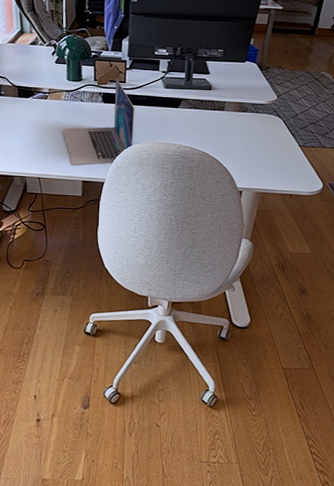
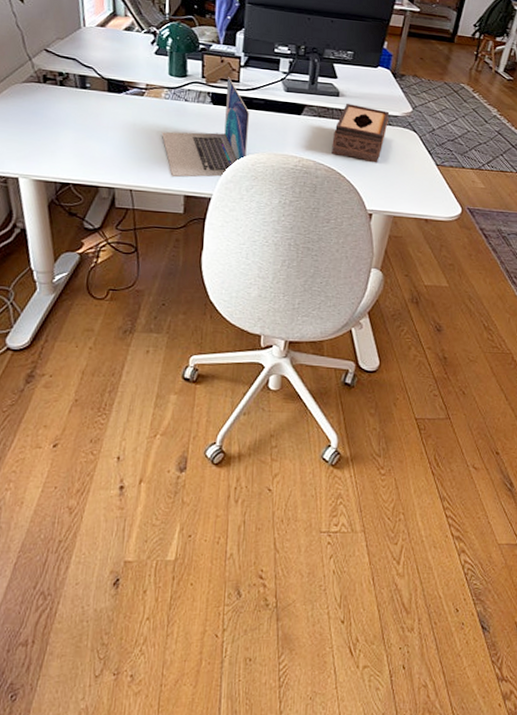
tissue box: none [206,96,257,147] -> present [332,104,390,163]

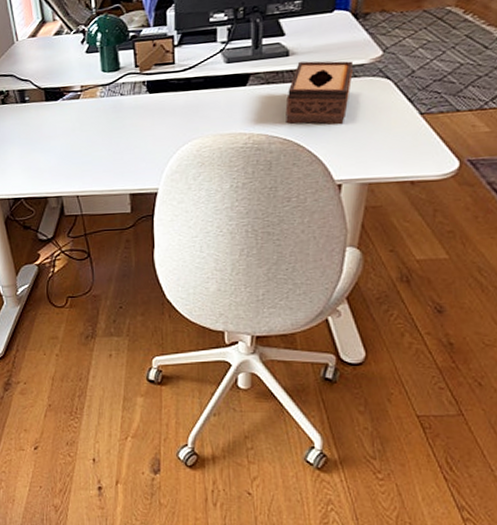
laptop: present [161,77,250,178] -> none [100,60,190,177]

